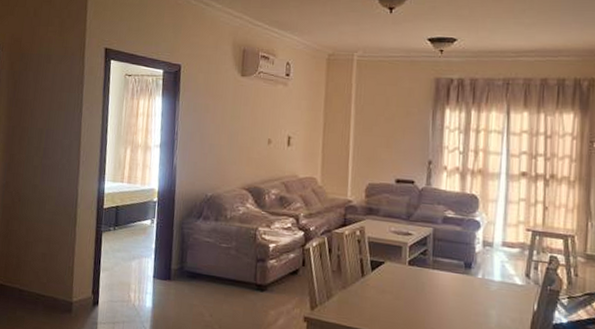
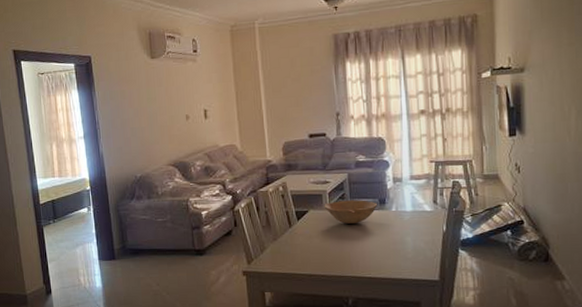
bowl: none [402,256,462,285] -> present [324,200,377,224]

